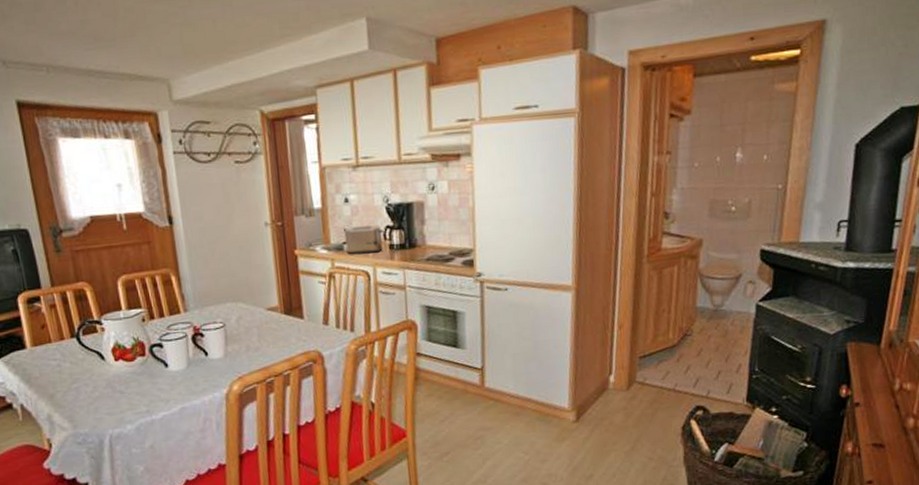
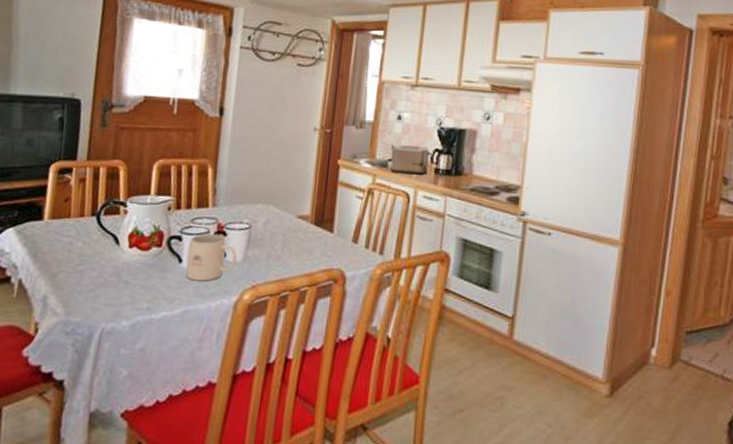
mug: none [170,336,219,381] -> present [185,234,237,282]

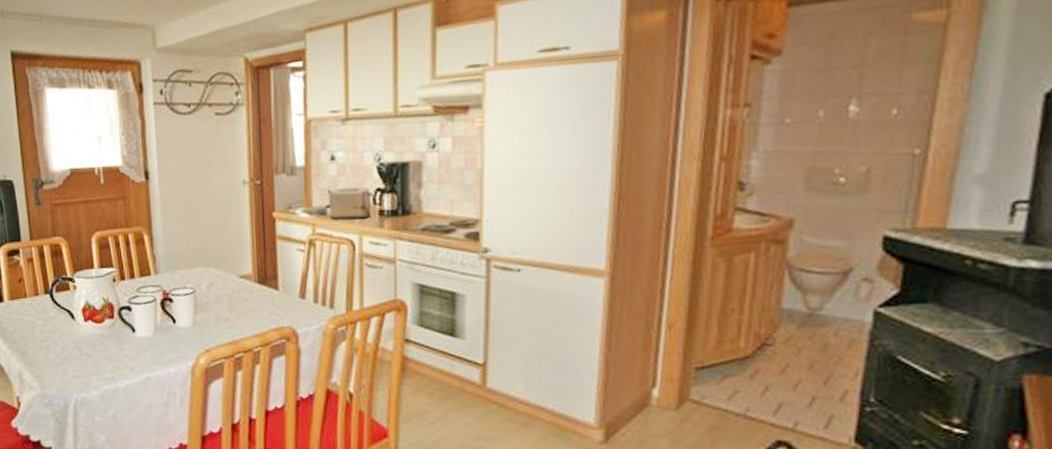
mug: present [185,234,237,282] -> none [138,301,187,349]

